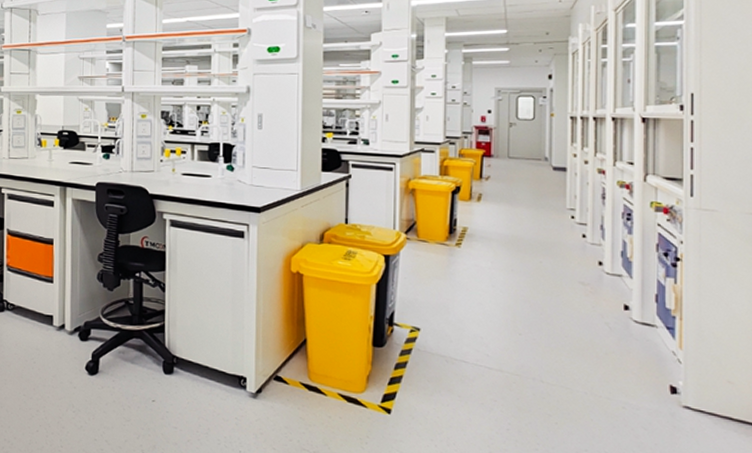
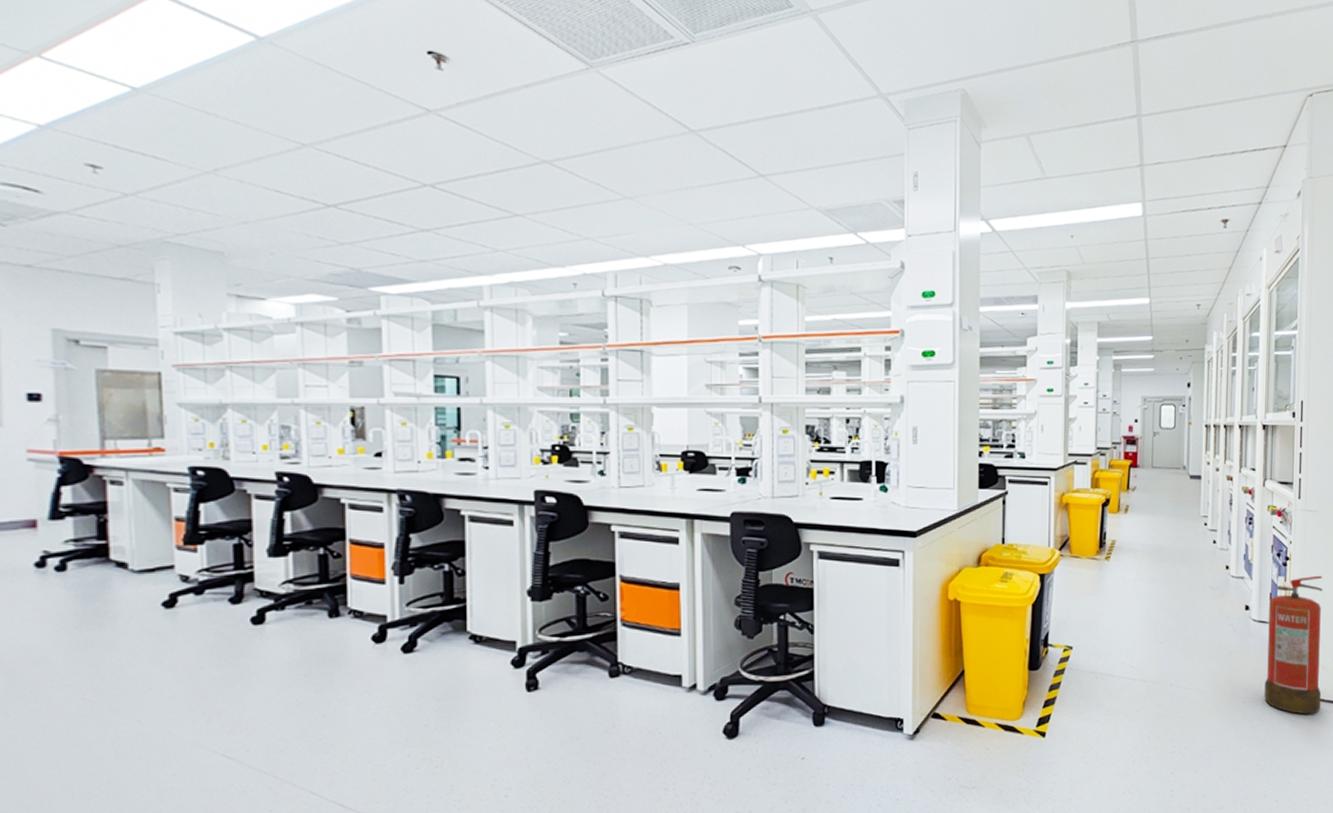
fire extinguisher: none [651,280,728,433] -> present [1264,575,1323,715]

